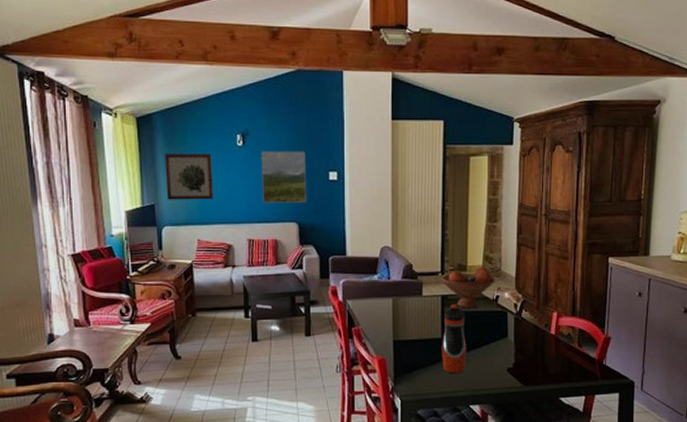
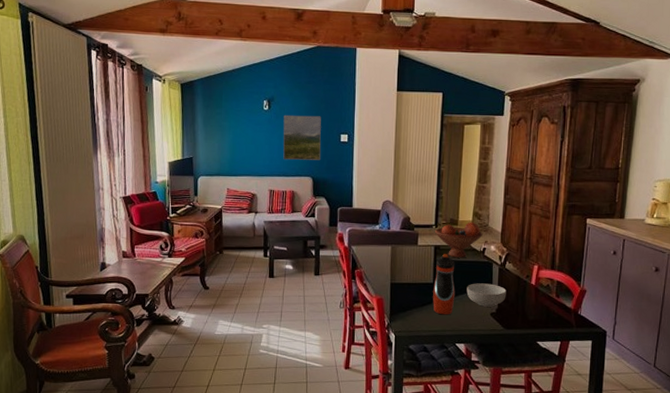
wall art: present [165,154,214,200] -> none [202,115,242,155]
cereal bowl: none [479,335,524,362] -> present [466,283,506,307]

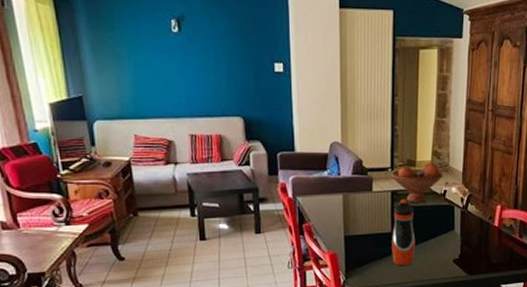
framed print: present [283,115,321,161] -> none [199,38,252,96]
cereal bowl: present [466,283,506,307] -> none [427,228,469,254]

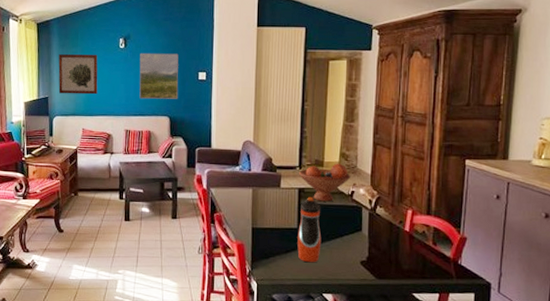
wall art: none [90,39,149,92] -> present [58,54,98,95]
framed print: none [199,38,252,96] -> present [139,53,179,99]

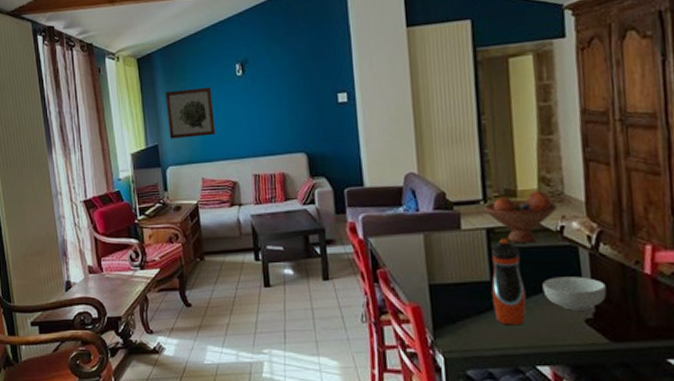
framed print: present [139,53,179,99] -> none [262,73,315,134]
cereal bowl: none [334,228,378,255] -> present [542,276,607,311]

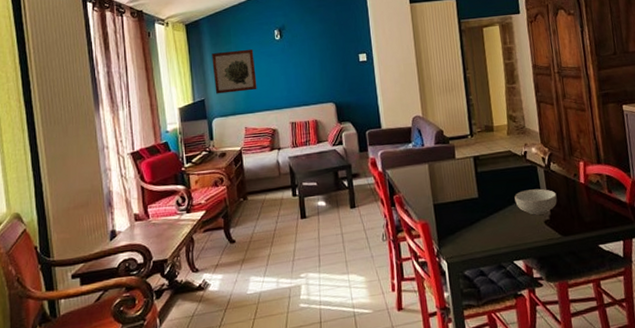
fruit bowl: present [483,190,558,243] -> none [470,125,522,167]
water bottle: present [491,237,527,326] -> none [478,163,505,232]

